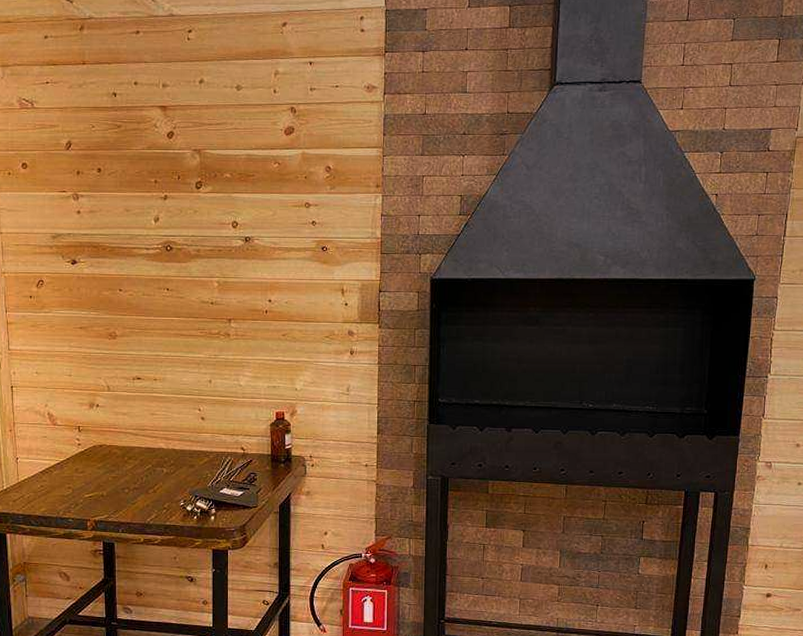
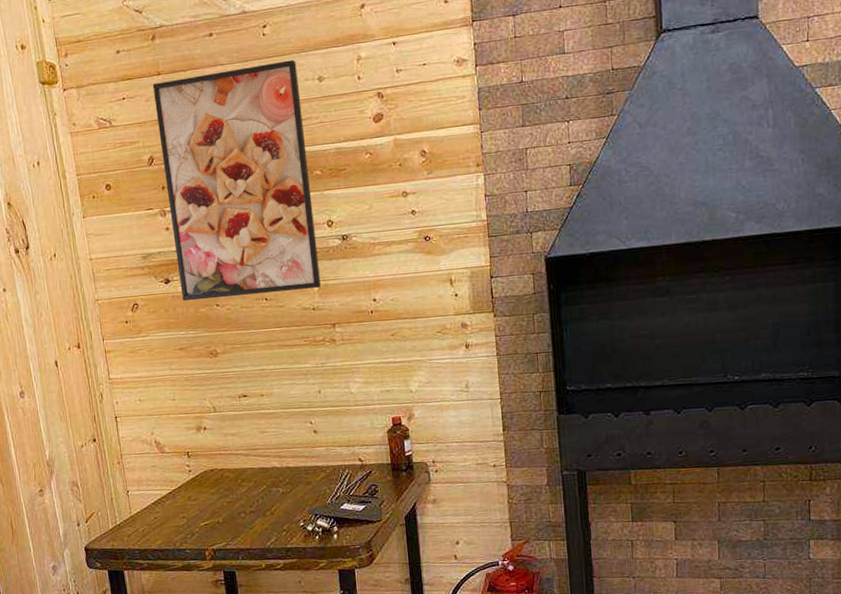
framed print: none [76,66,221,284] -> present [152,60,321,302]

